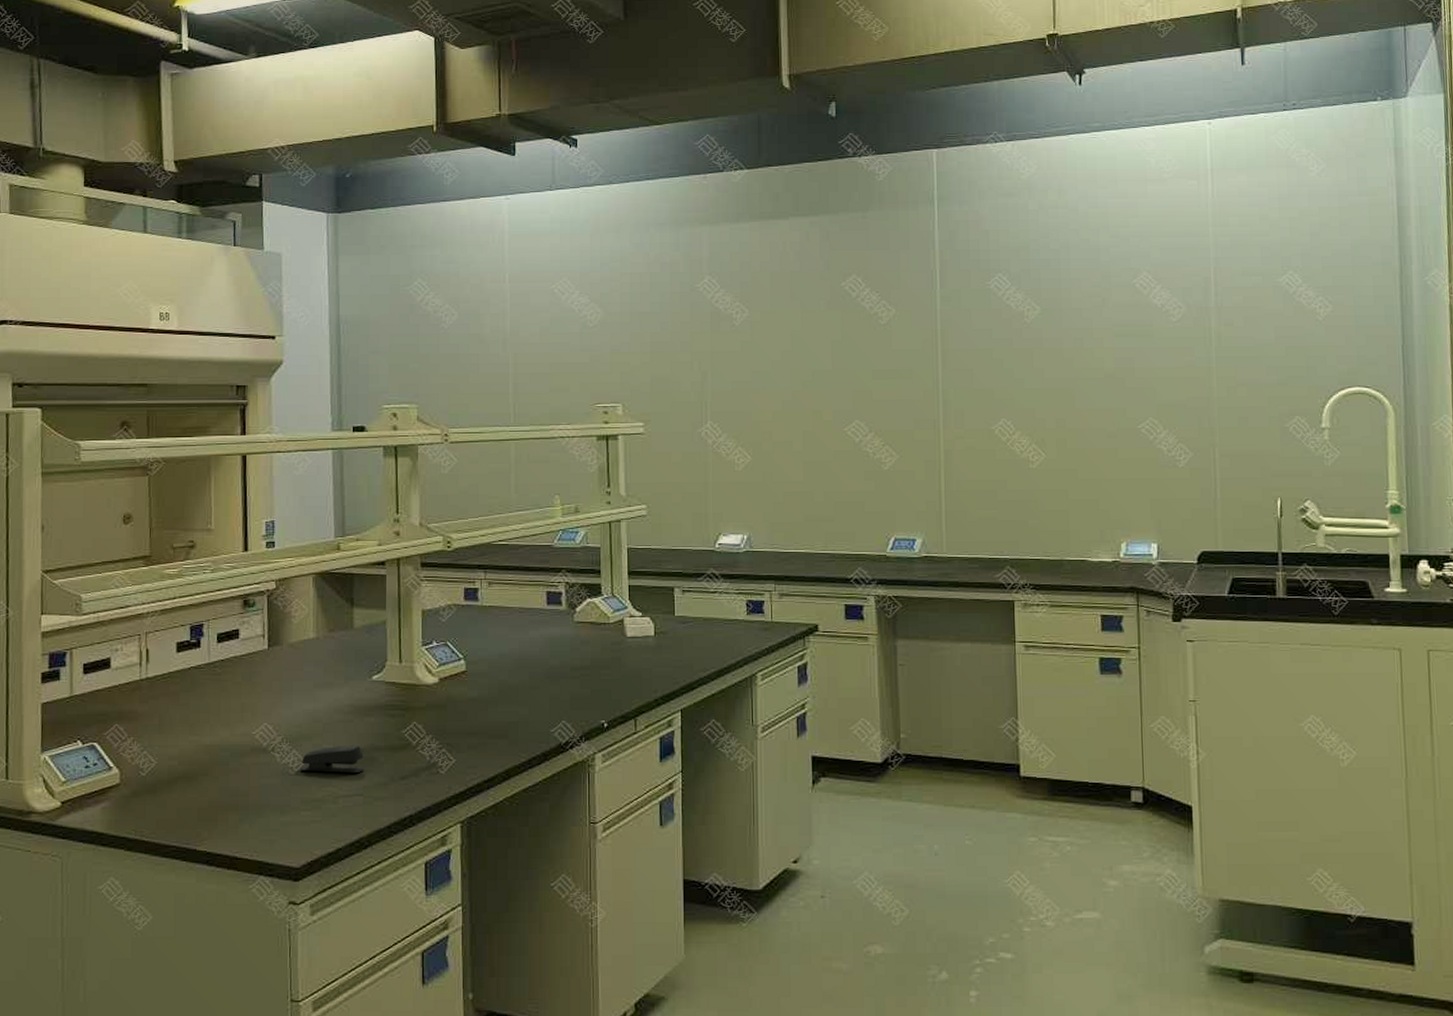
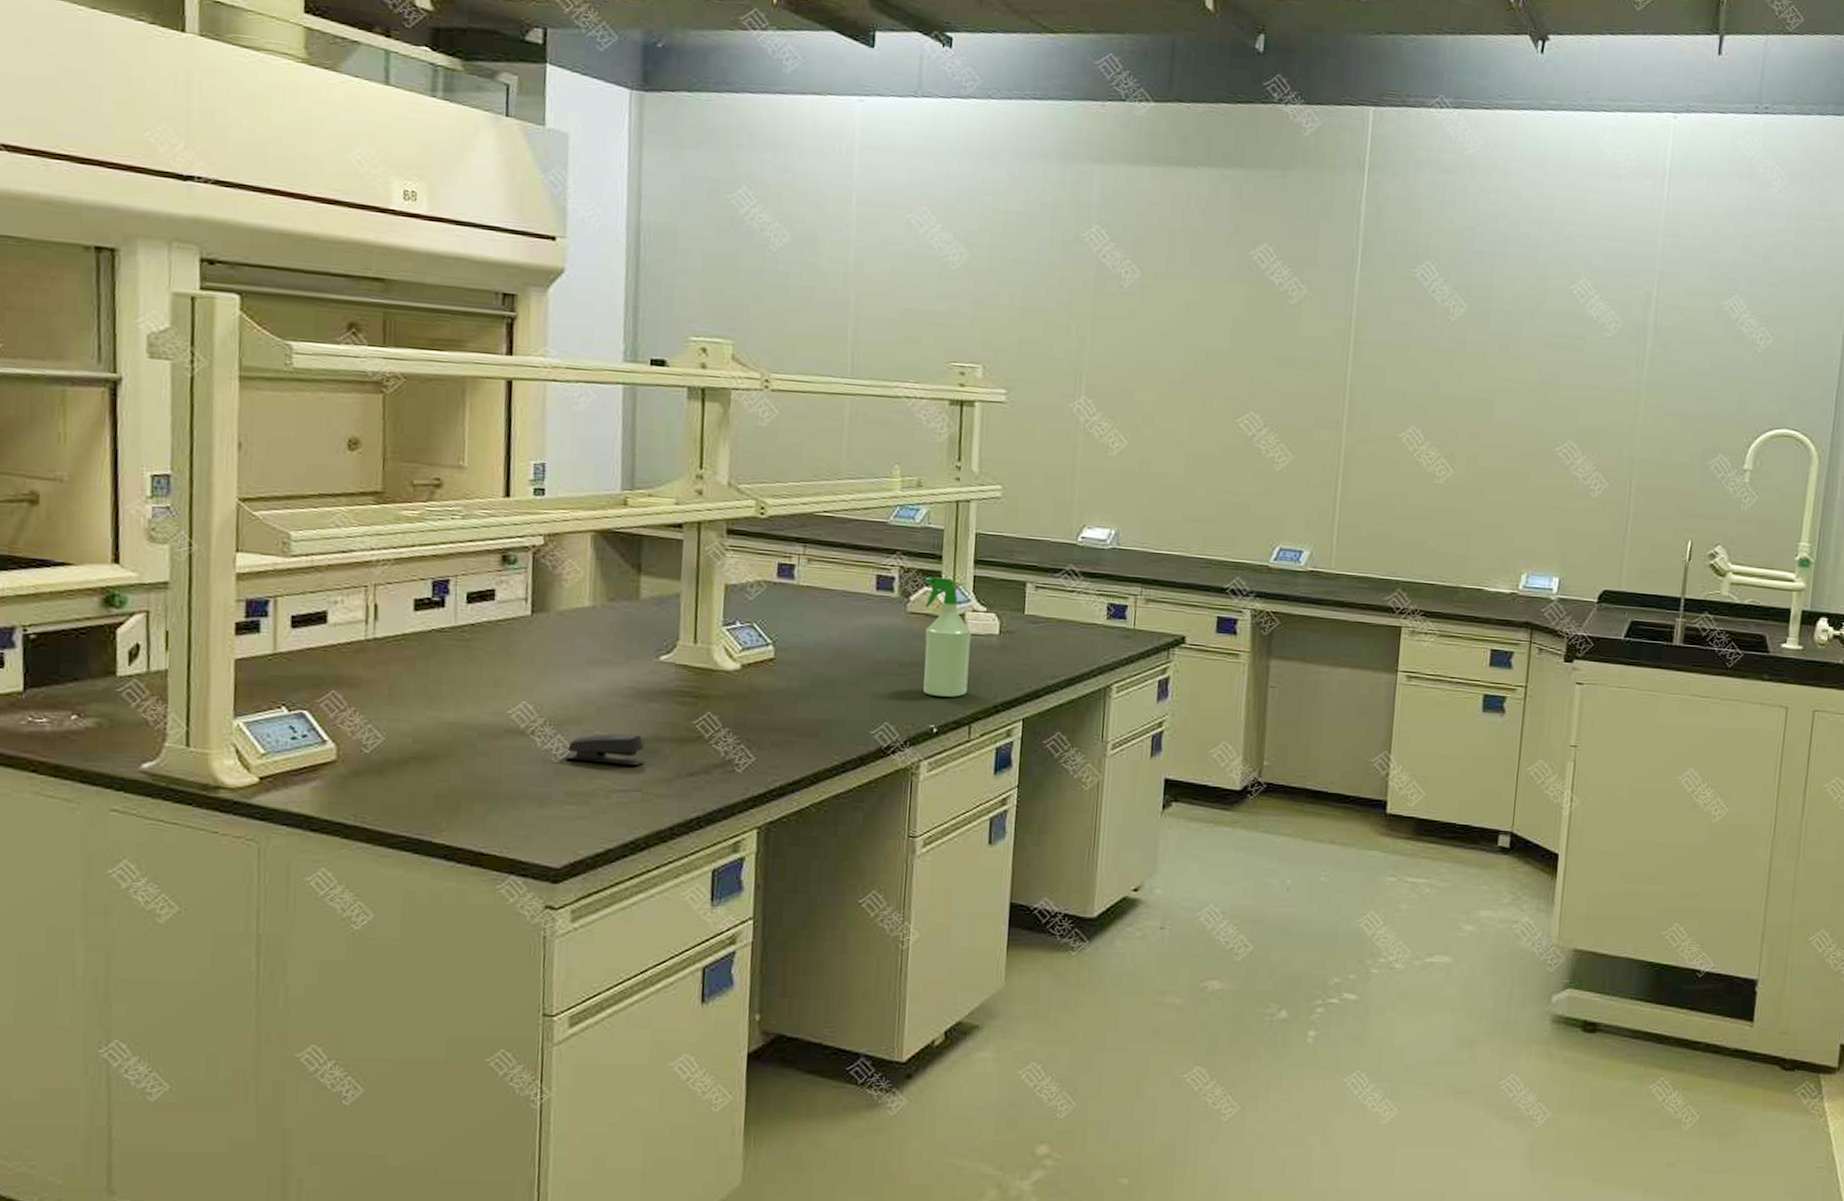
spray bottle: none [588,589,630,694] -> present [923,576,971,697]

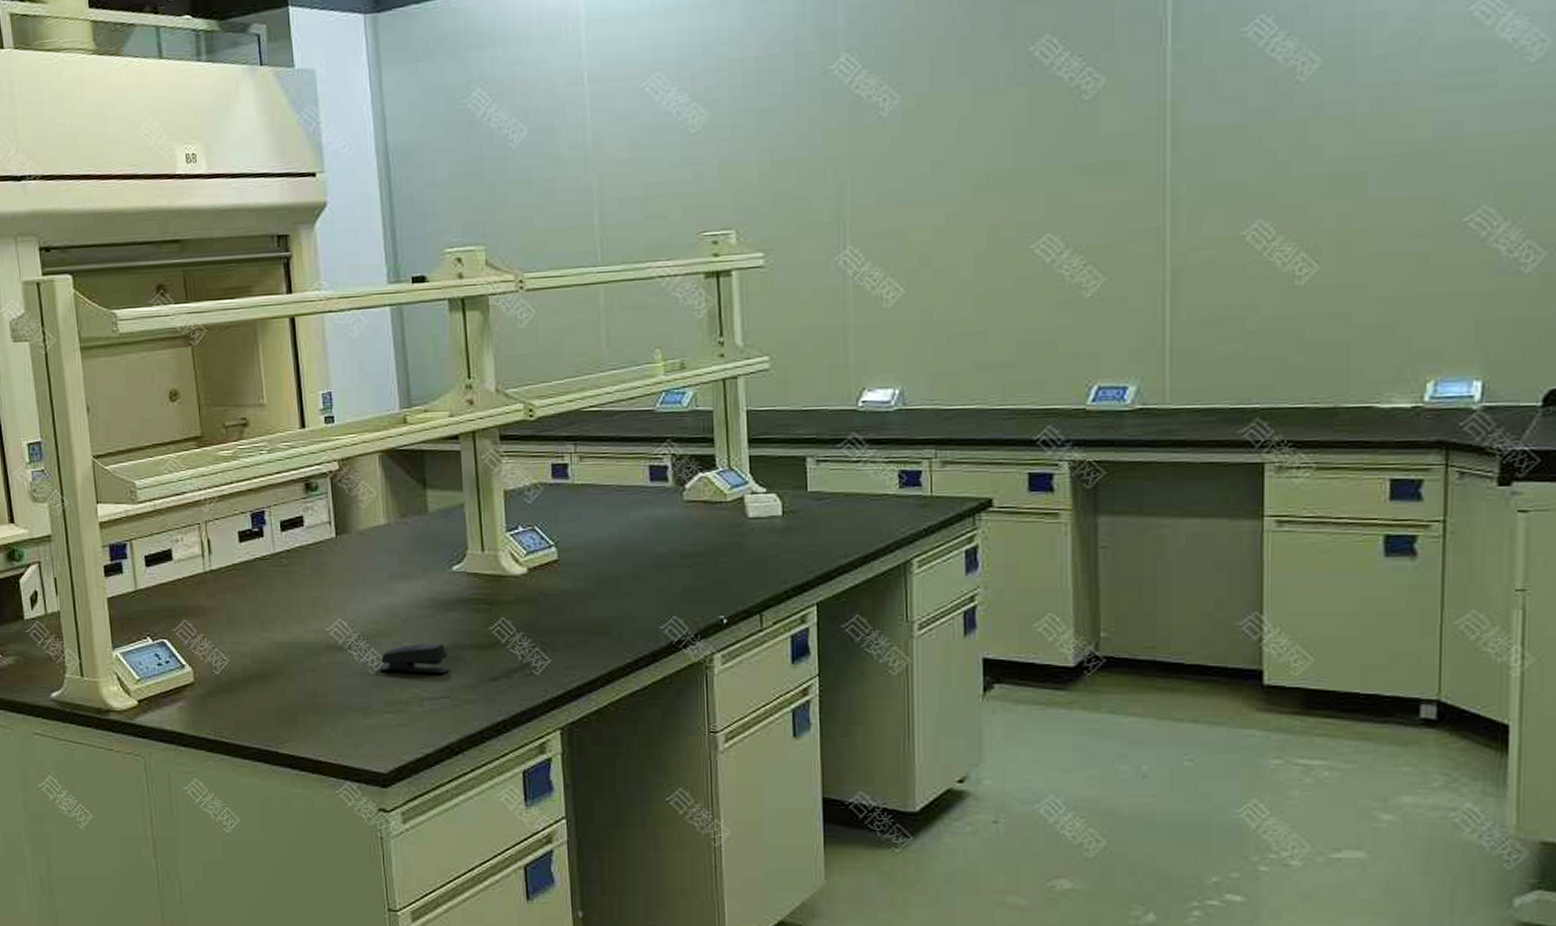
spray bottle: present [923,576,971,697] -> none [699,461,754,586]

